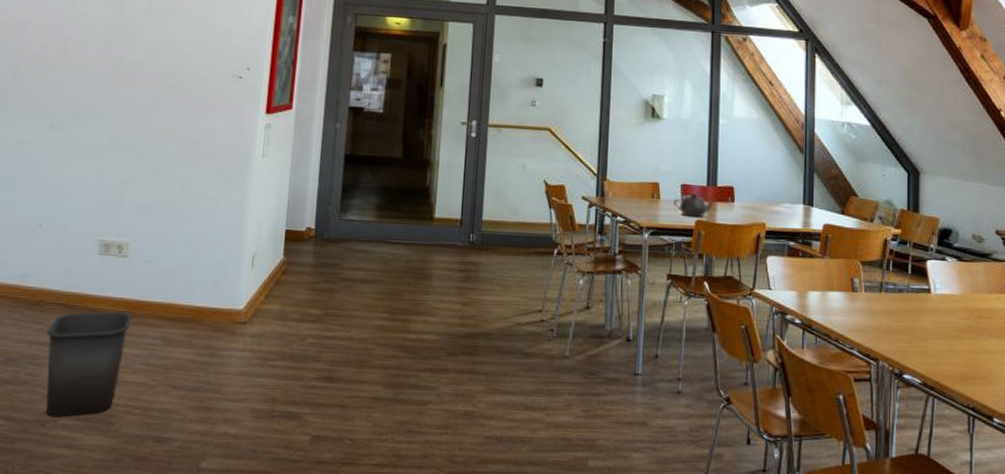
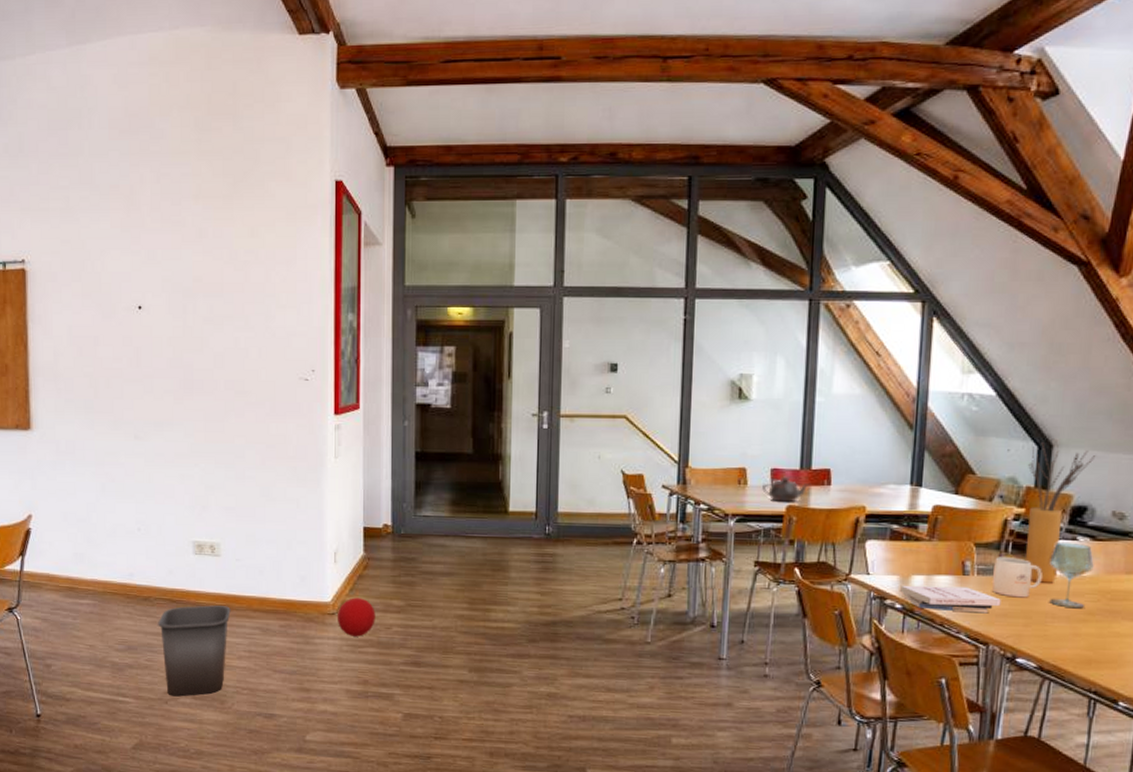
ball: none [248,305,291,348] -> present [336,597,376,637]
books: none [799,300,886,330] -> present [900,585,1001,614]
mug: none [877,275,920,315] -> present [992,557,1042,598]
vase: none [901,169,955,301] -> present [1024,442,1096,583]
wine glass: none [925,261,962,326] -> present [1049,541,1094,609]

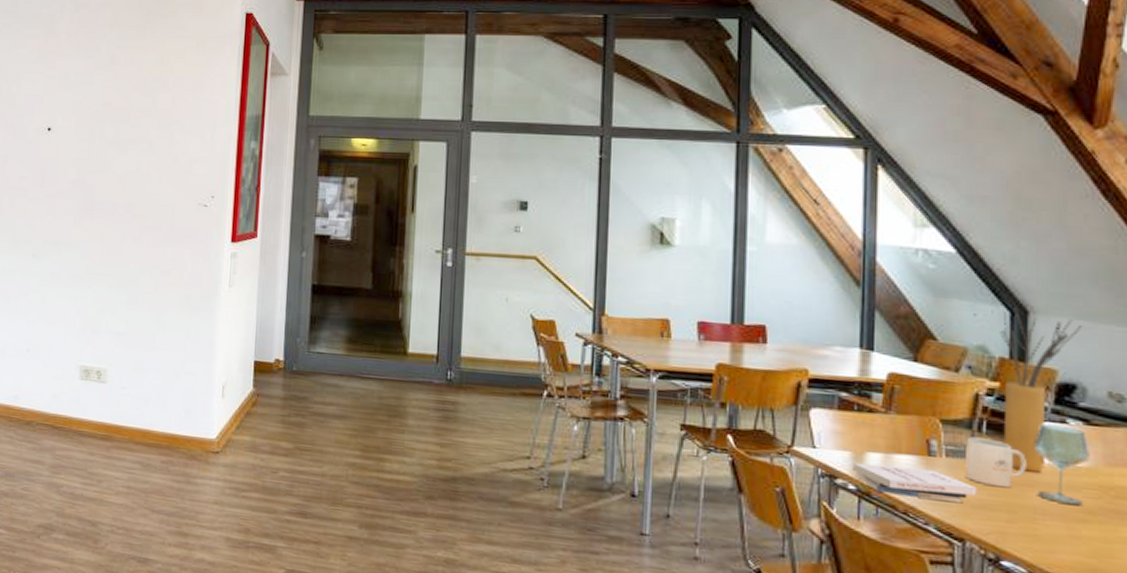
waste bin: present [158,605,231,697] -> none [37,434,113,532]
ball: present [336,597,376,637] -> none [221,436,262,480]
teapot: present [762,476,810,502] -> none [688,330,743,360]

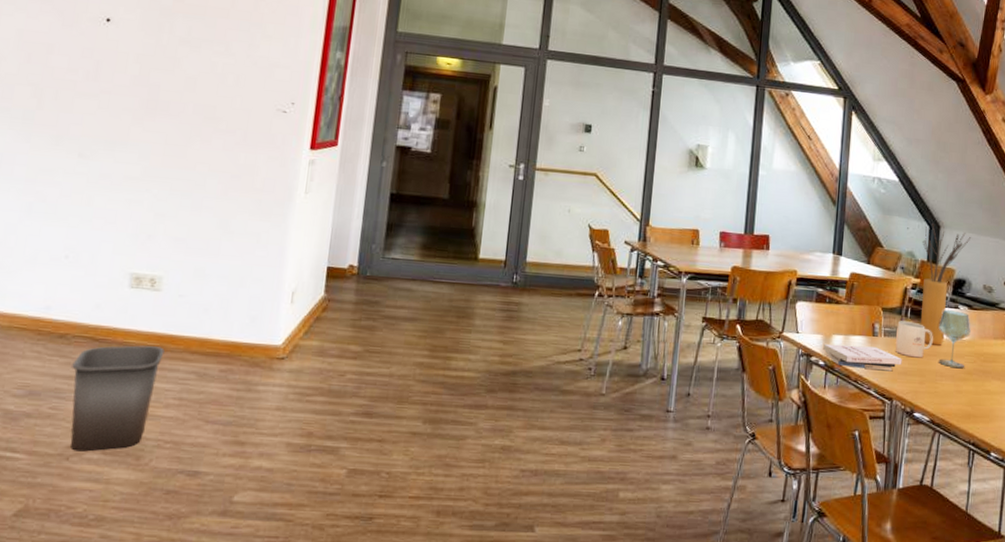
waste bin: none [37,434,113,532] -> present [70,345,165,452]

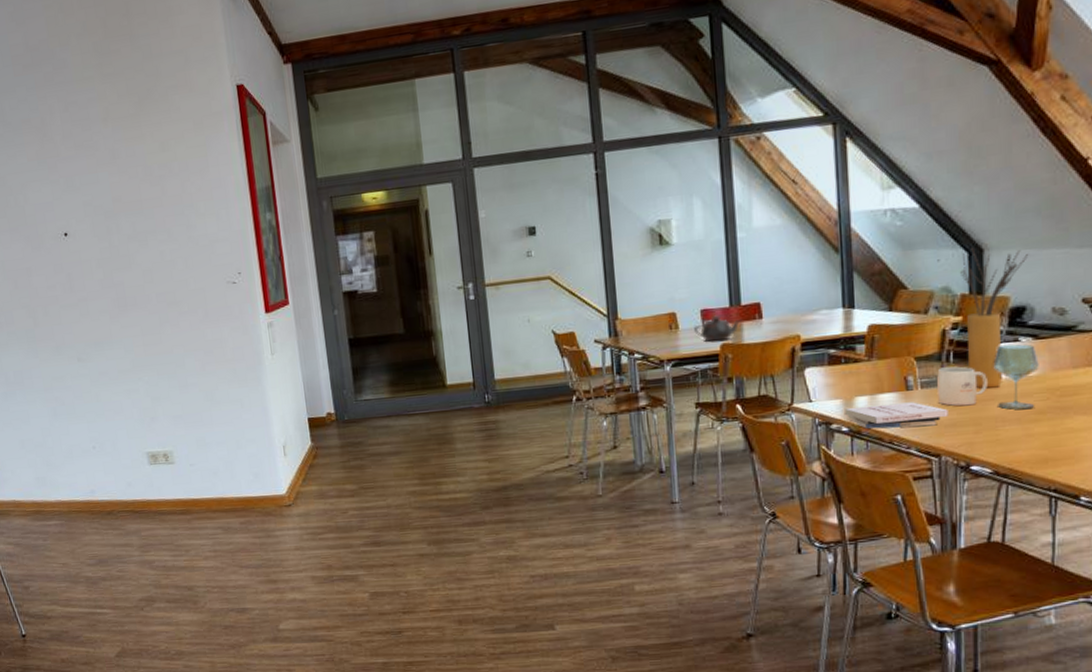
waste bin: present [70,345,165,452] -> none [124,510,194,603]
teapot: none [712,239,752,263] -> present [694,315,742,342]

